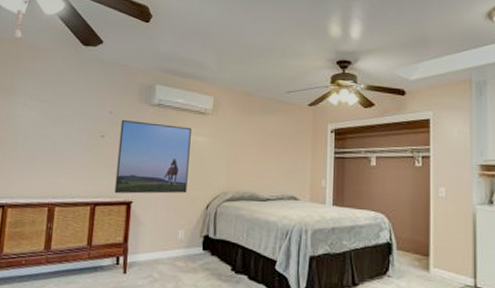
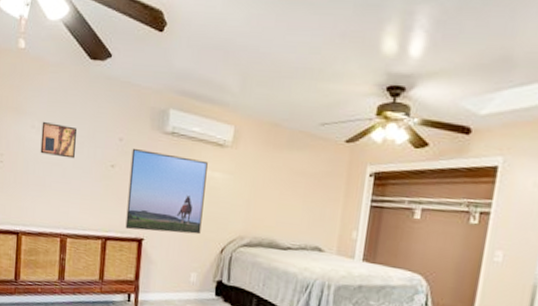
wall art: none [31,99,68,132] -> present [40,121,77,159]

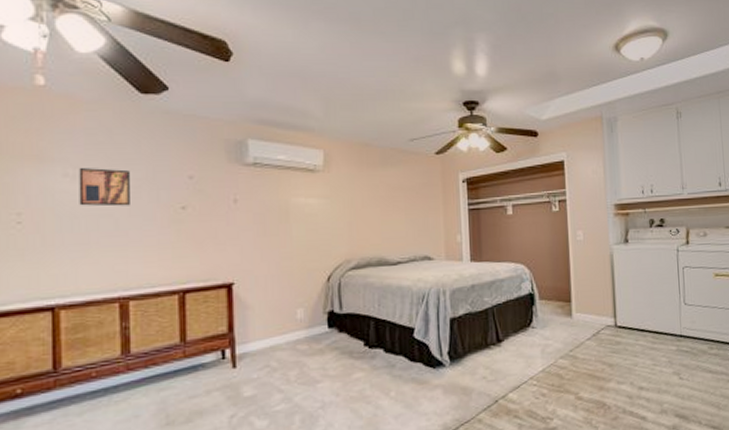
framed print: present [125,148,208,235] -> none [207,184,302,276]

